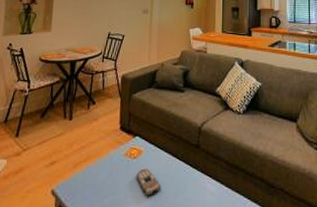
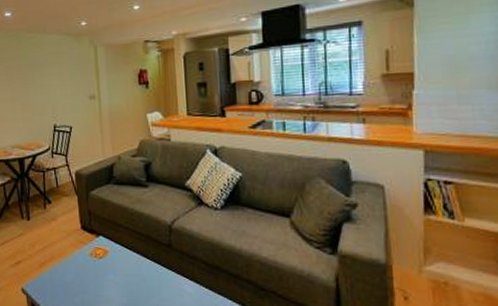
remote control: present [136,168,162,195] -> none [105,268,133,296]

